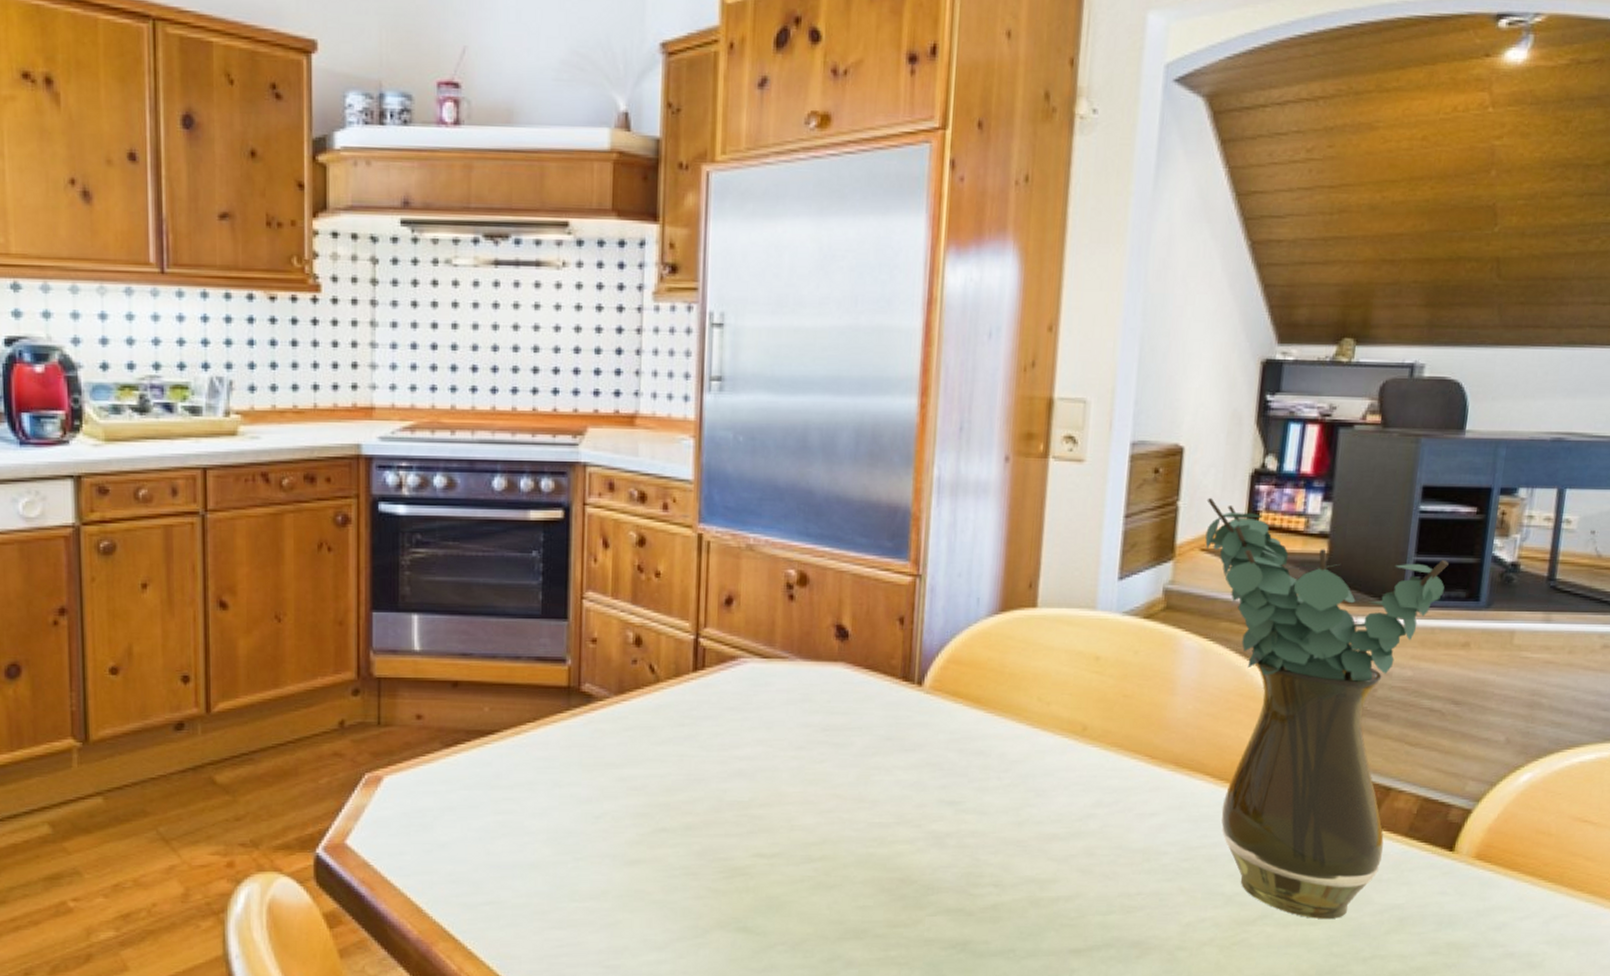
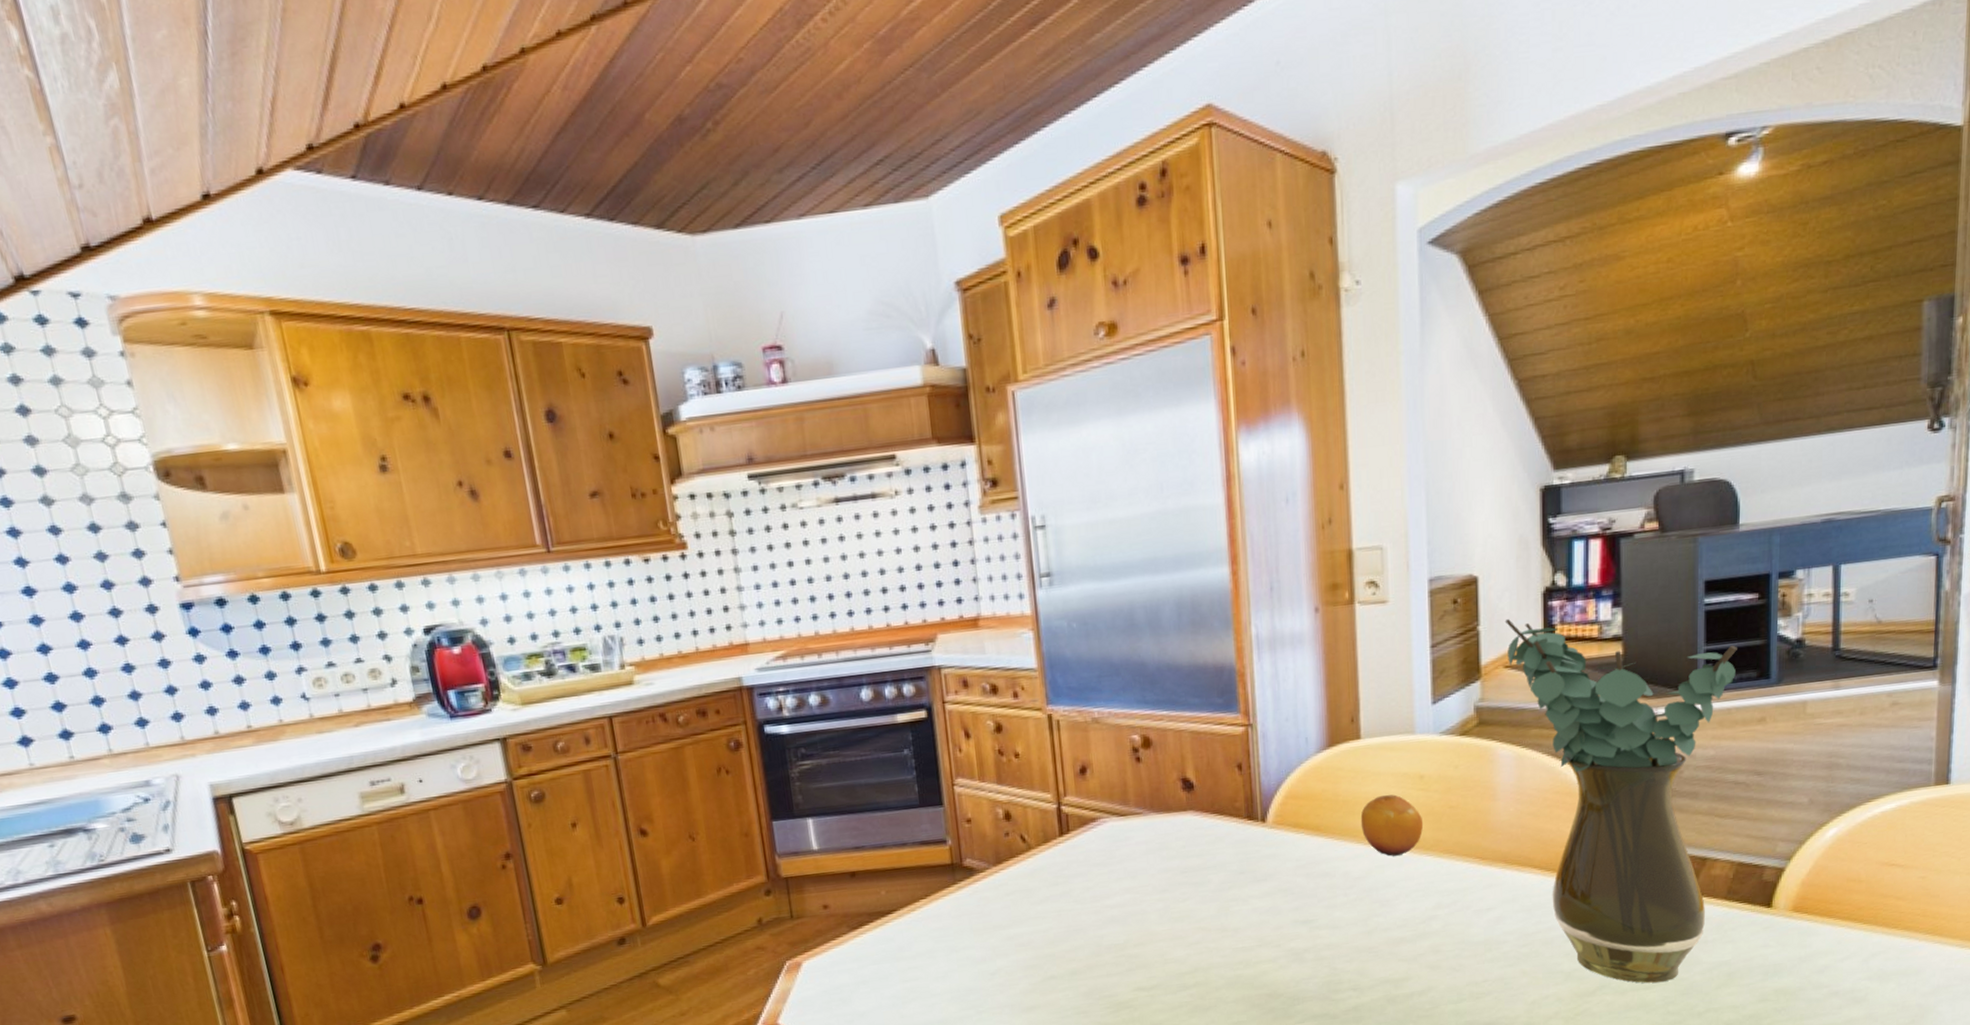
fruit: none [1025,674,1094,742] -> present [1360,794,1424,856]

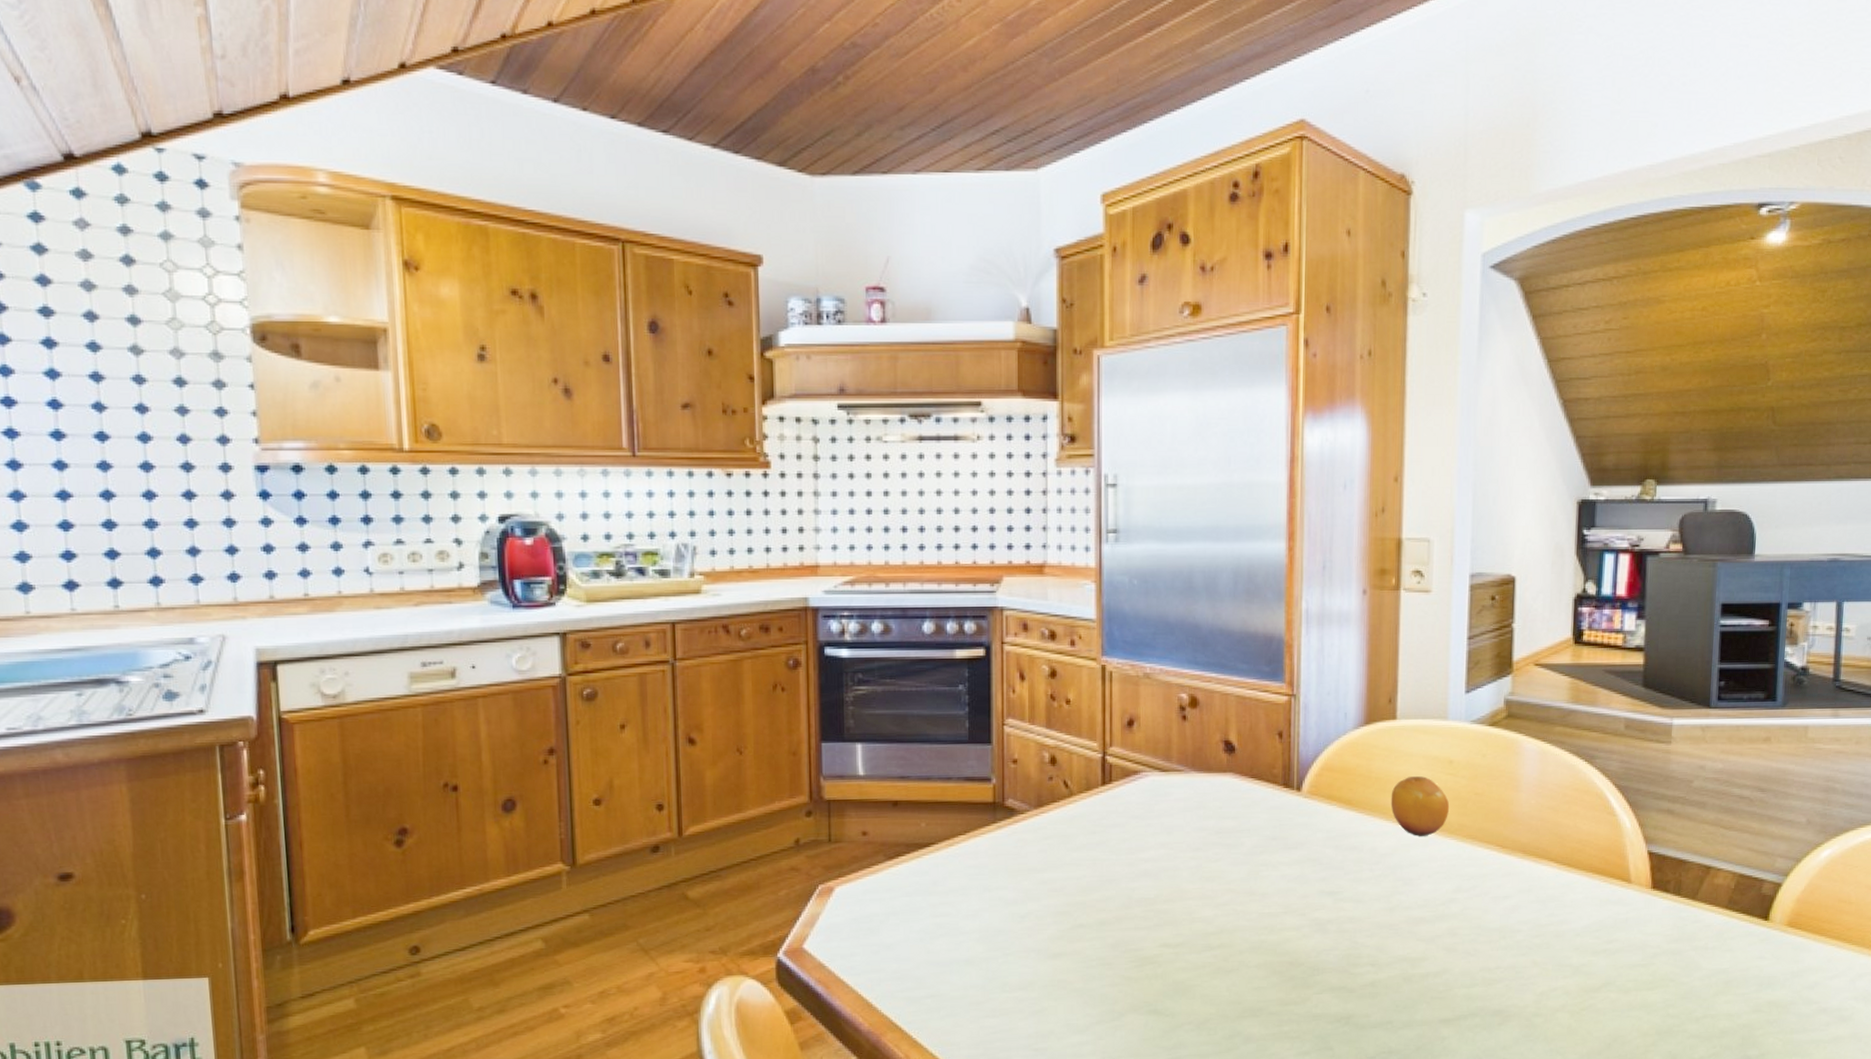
vase: present [1504,618,1737,983] -> none [1537,619,1748,984]

